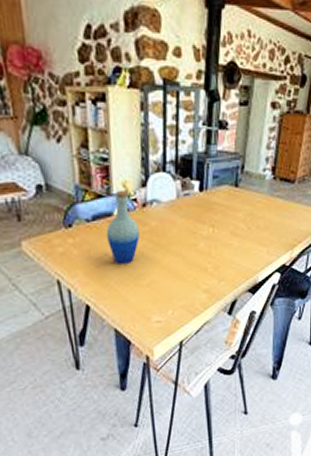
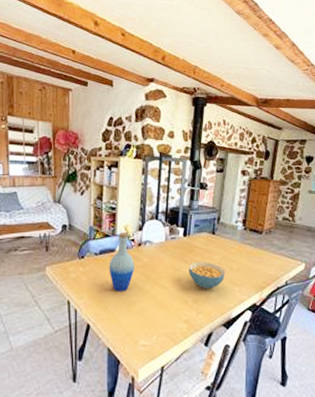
cereal bowl: none [207,220,251,253] -> present [189,262,226,289]

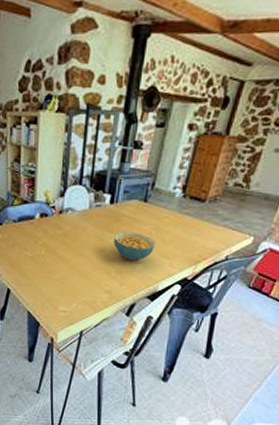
bottle: present [108,232,134,291] -> none [28,198,55,259]

